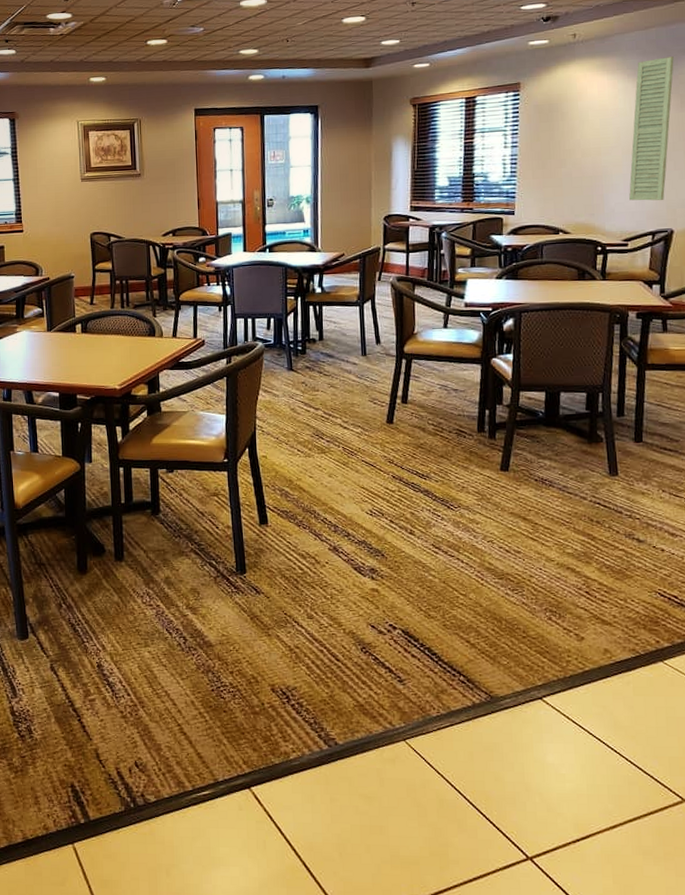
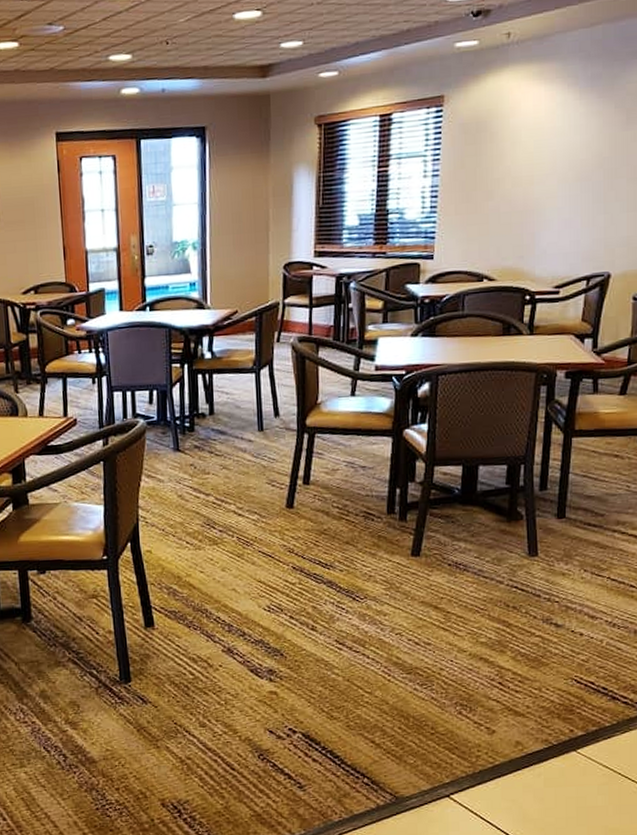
wall art: present [629,56,674,201] -> none [563,61,621,240]

